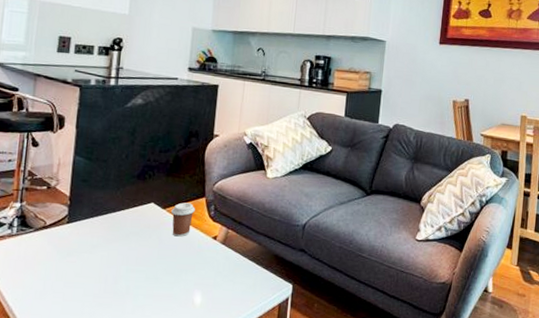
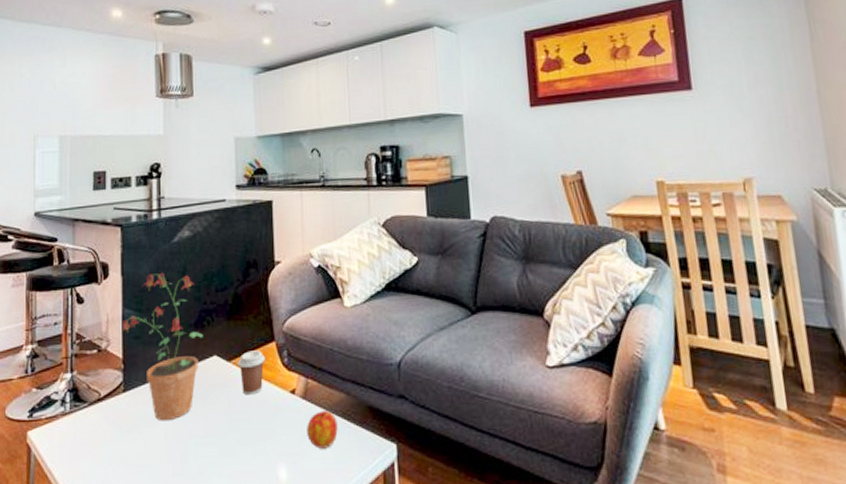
potted plant: none [71,130,144,250] -> present [121,273,203,421]
apple: none [222,255,248,283] -> present [307,411,338,449]

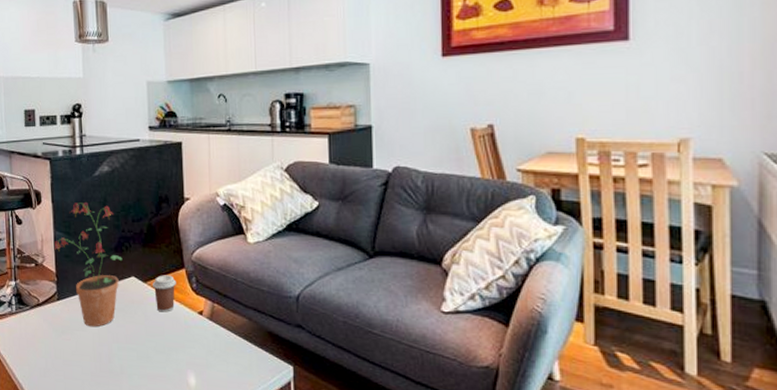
apple: present [307,411,338,449] -> none [213,331,240,364]

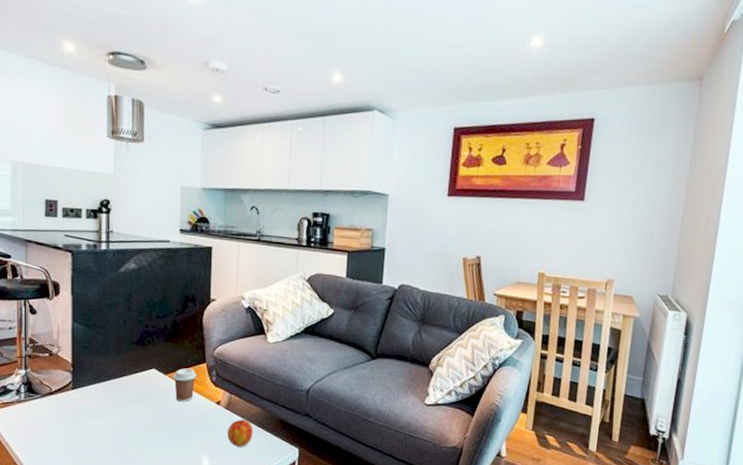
potted plant: present [54,203,123,327] -> none [71,296,144,415]
apple: none [213,331,240,364] -> present [227,419,253,447]

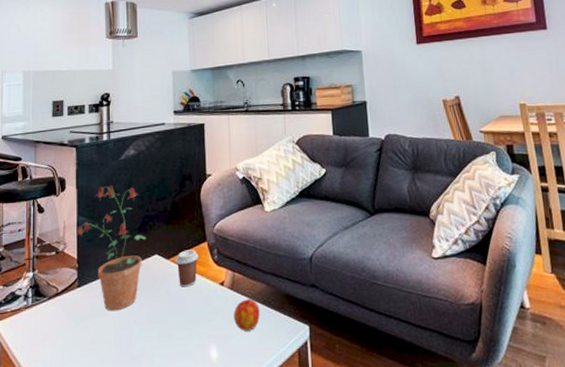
potted plant: none [71,296,144,415] -> present [76,186,146,311]

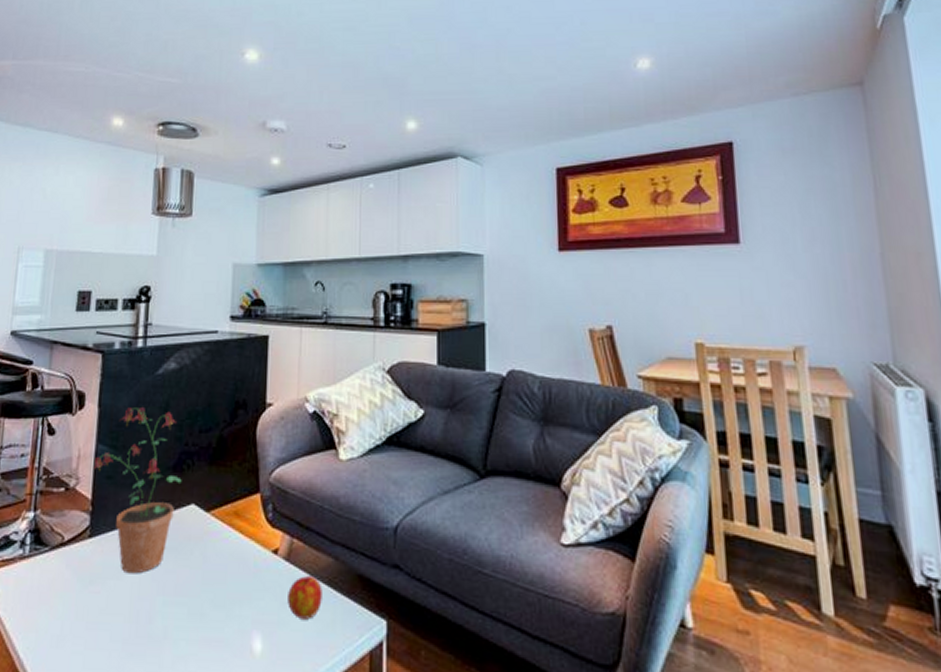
coffee cup: present [176,249,199,287] -> none [217,501,248,552]

